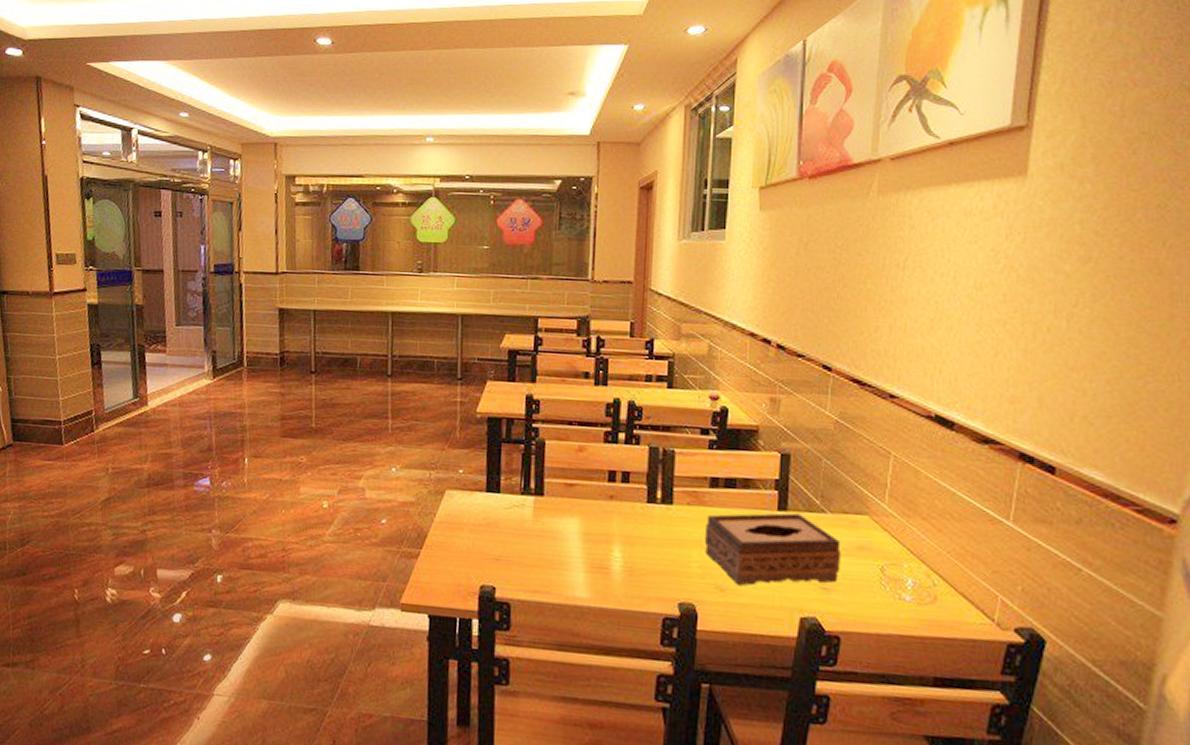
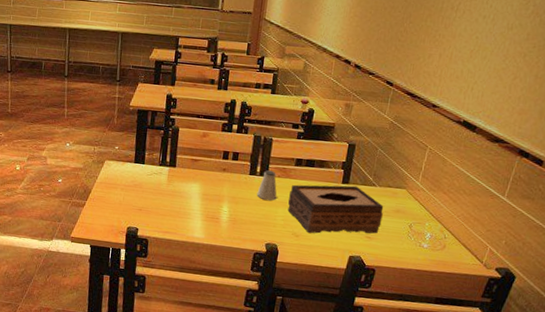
saltshaker: none [659,495,689,539] -> present [256,170,277,201]

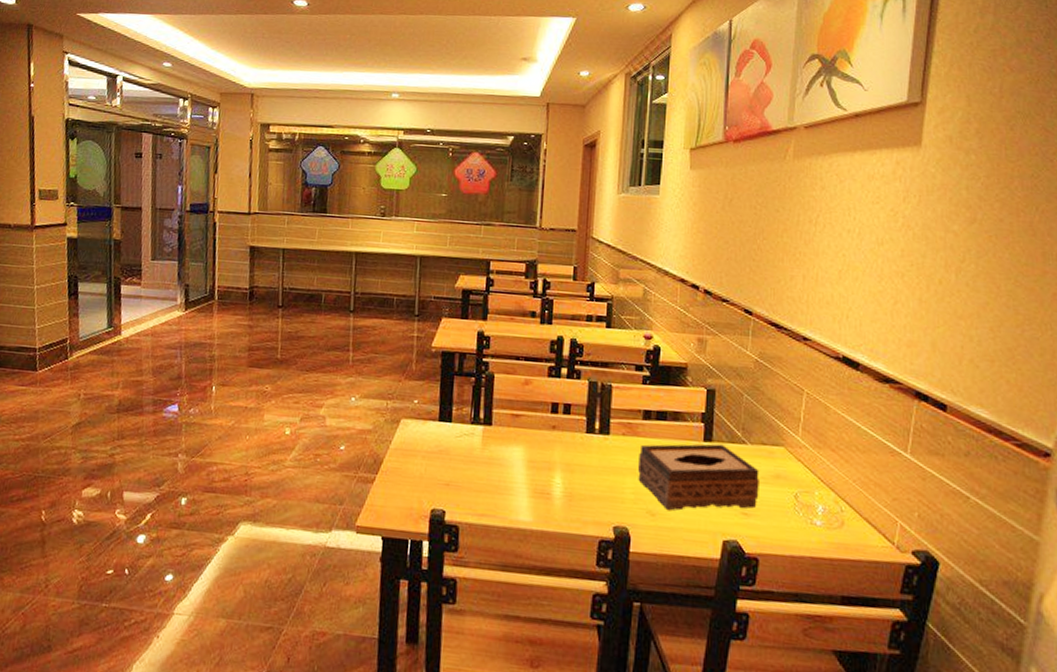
saltshaker: present [256,170,277,201] -> none [597,426,623,467]

